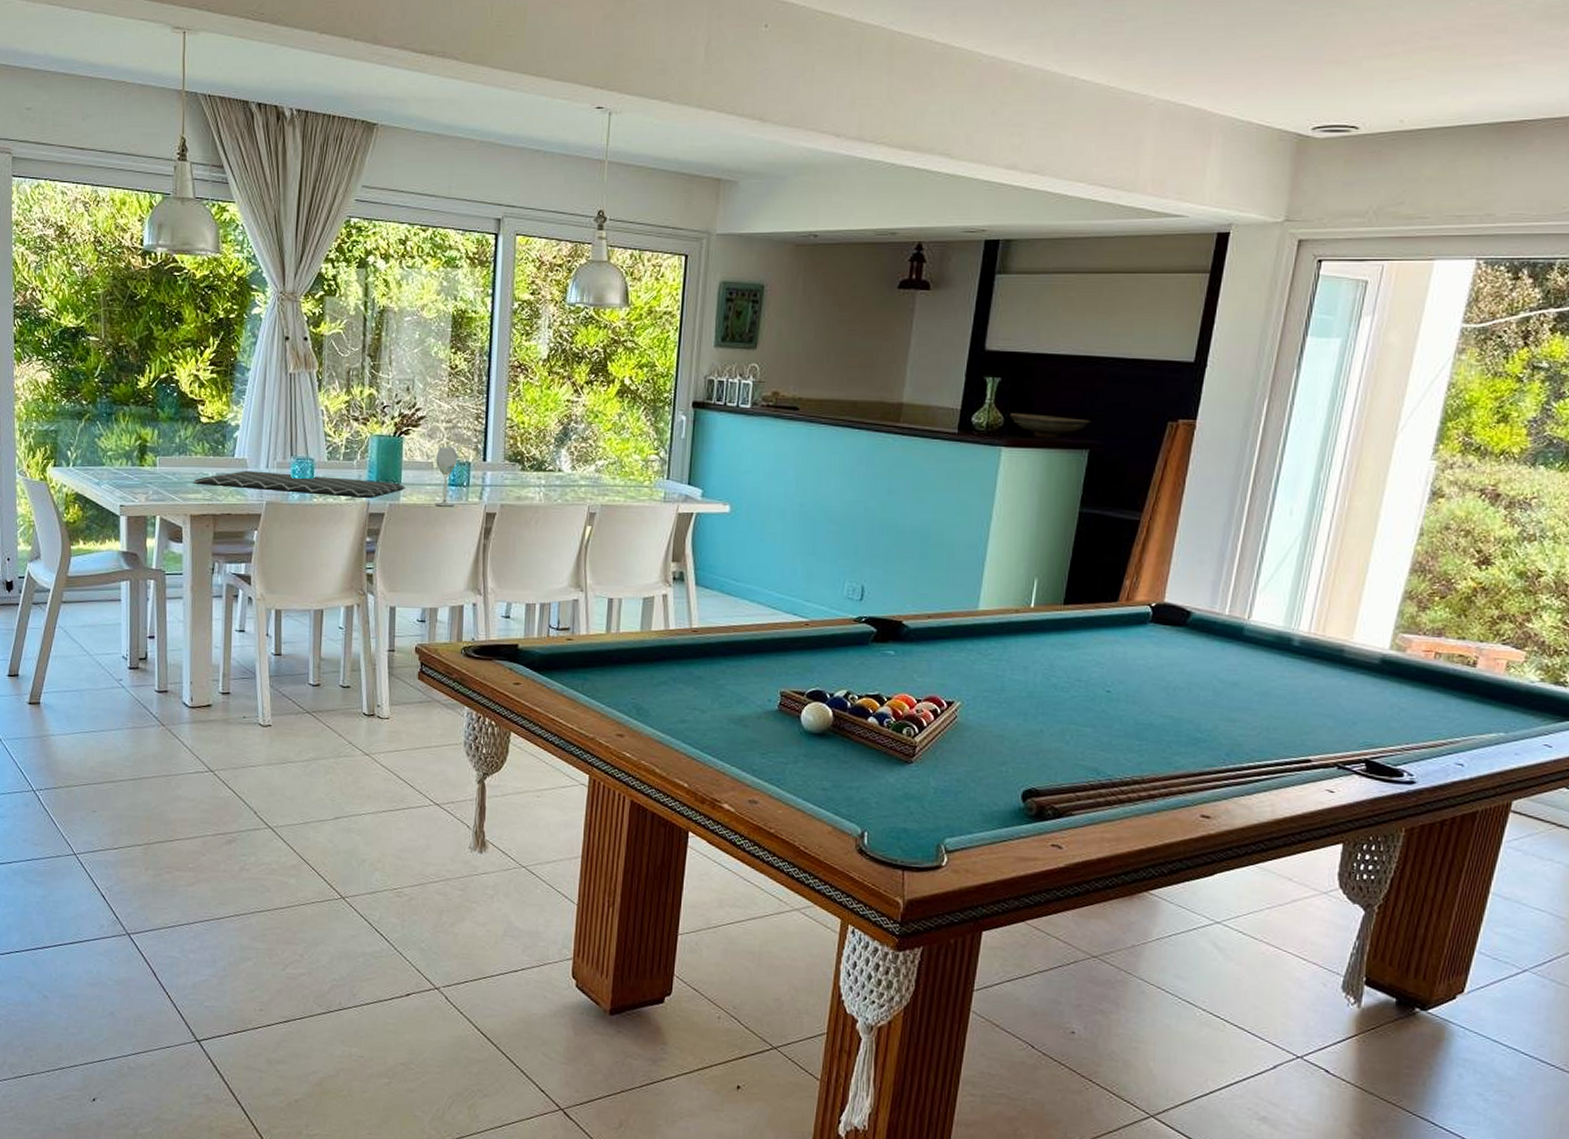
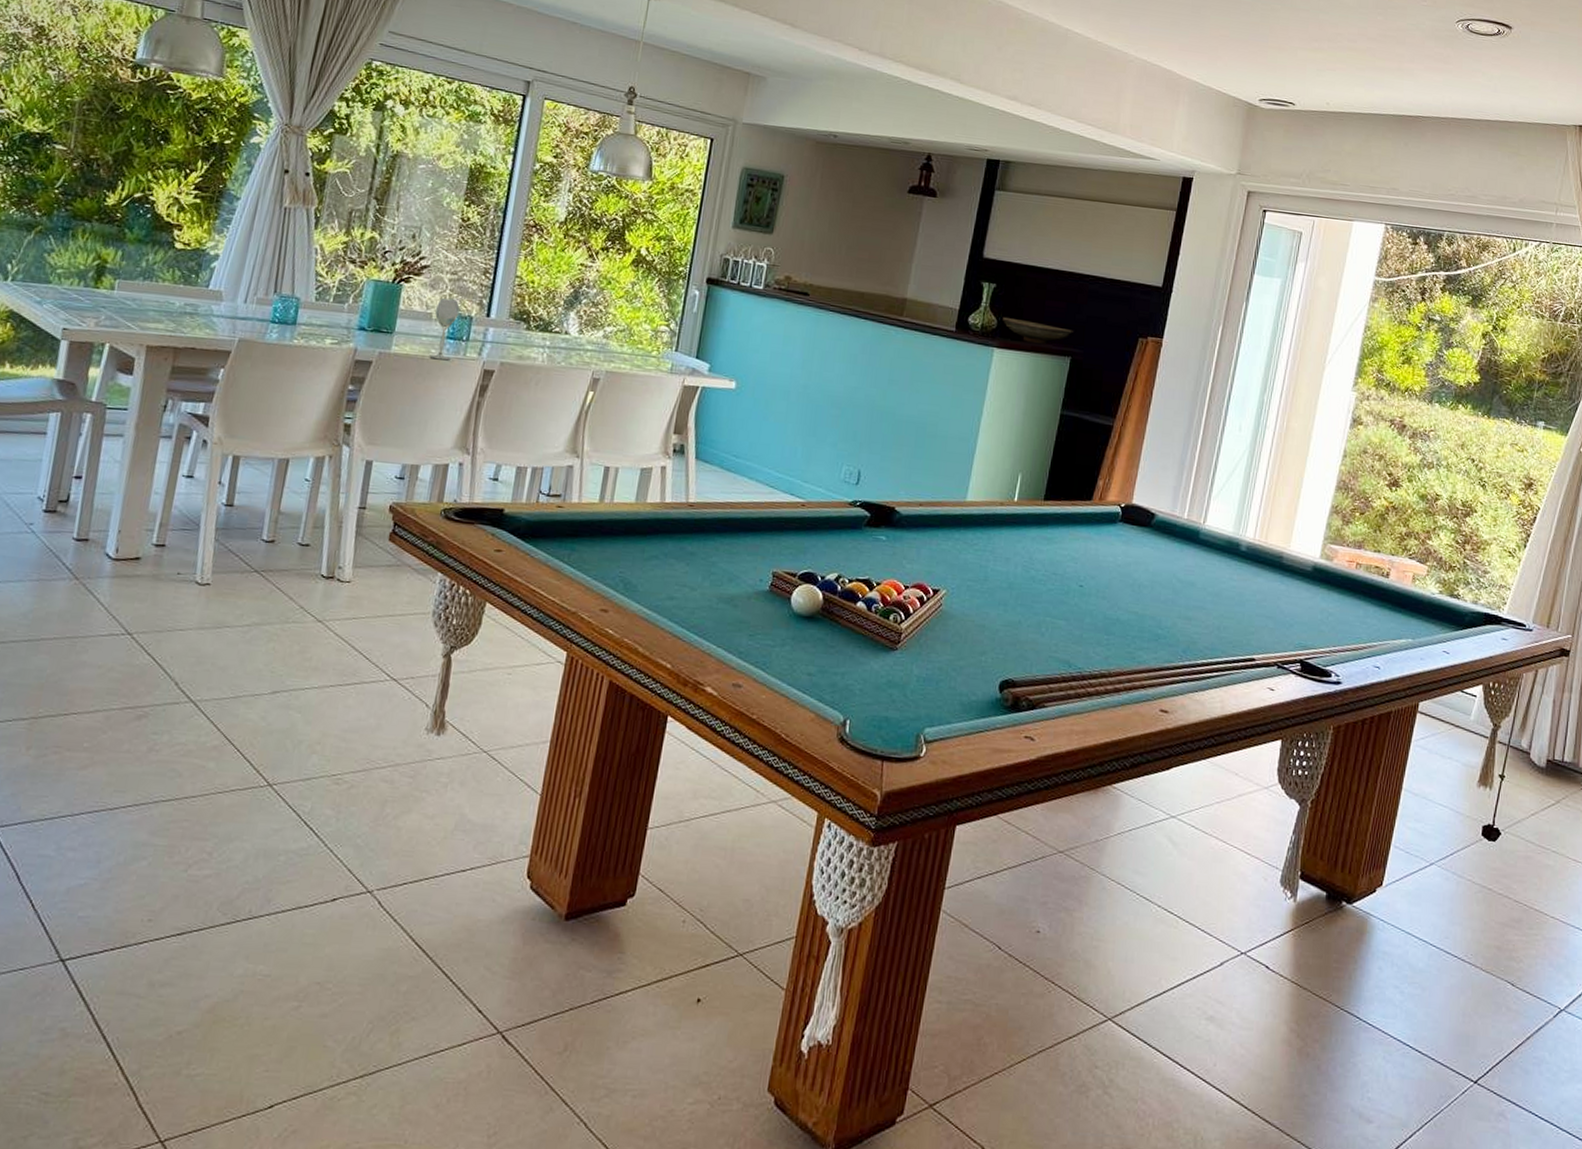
placemat: present [193,470,405,498] -> none [155,303,399,345]

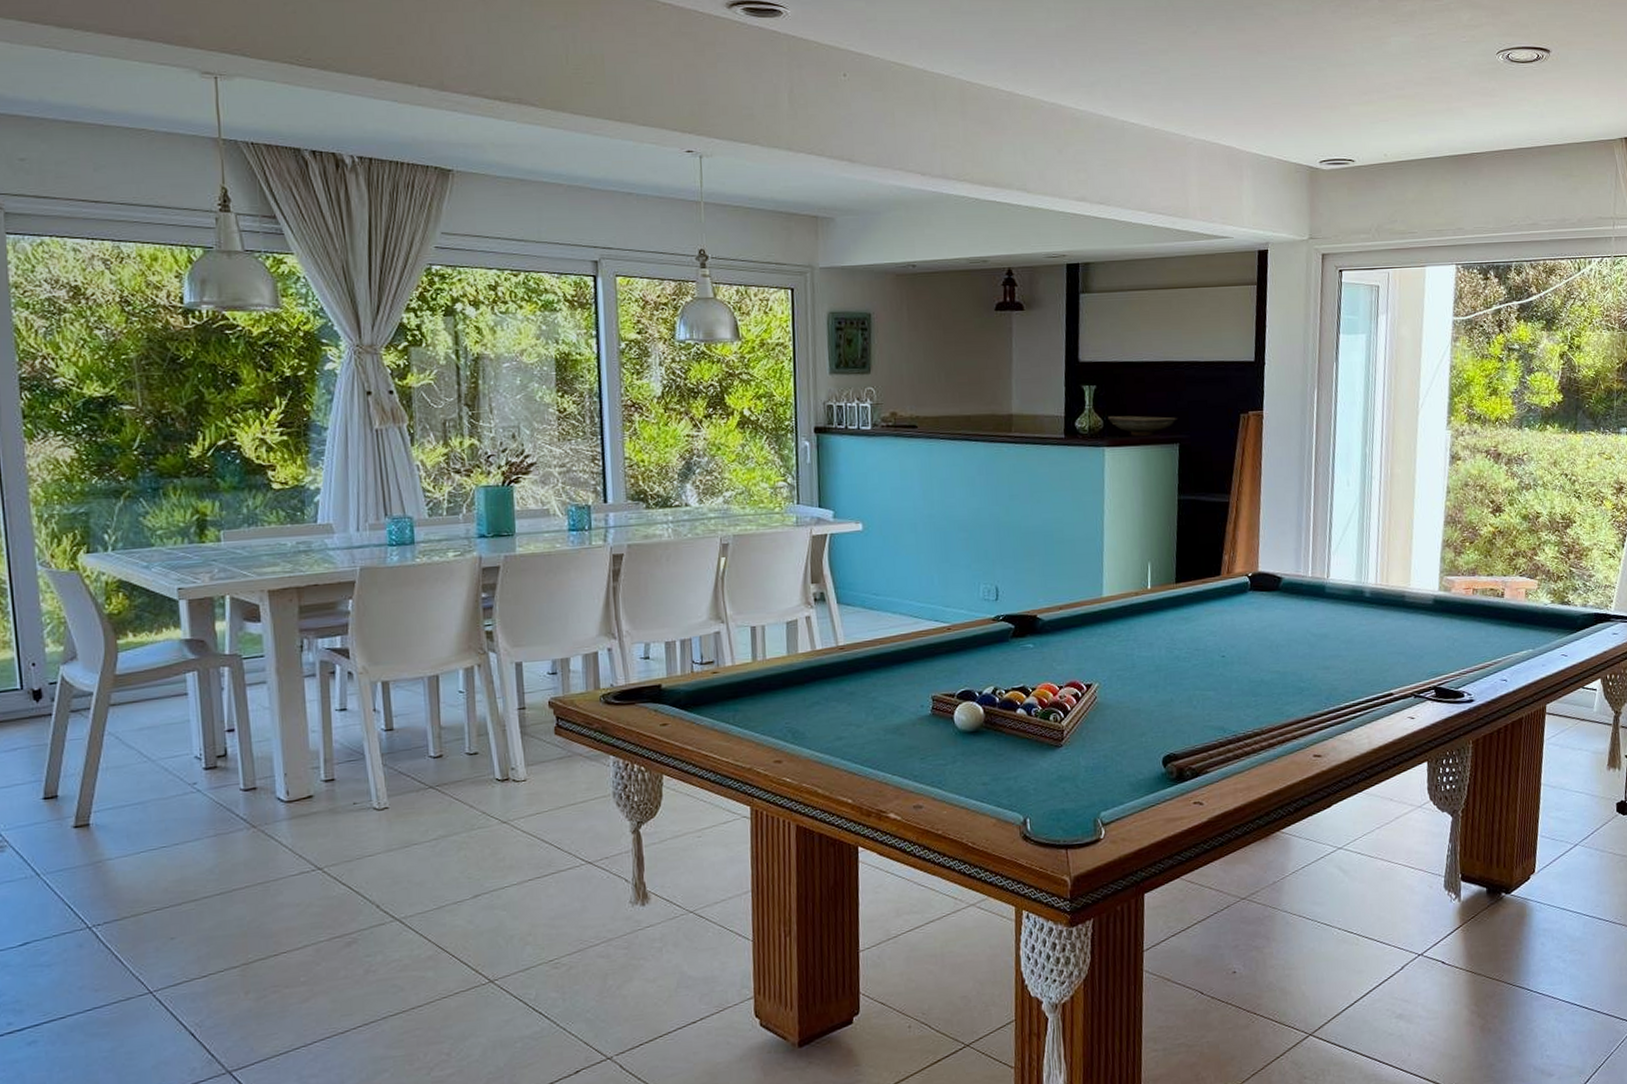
wineglass: present [429,298,460,361] -> none [551,492,577,554]

